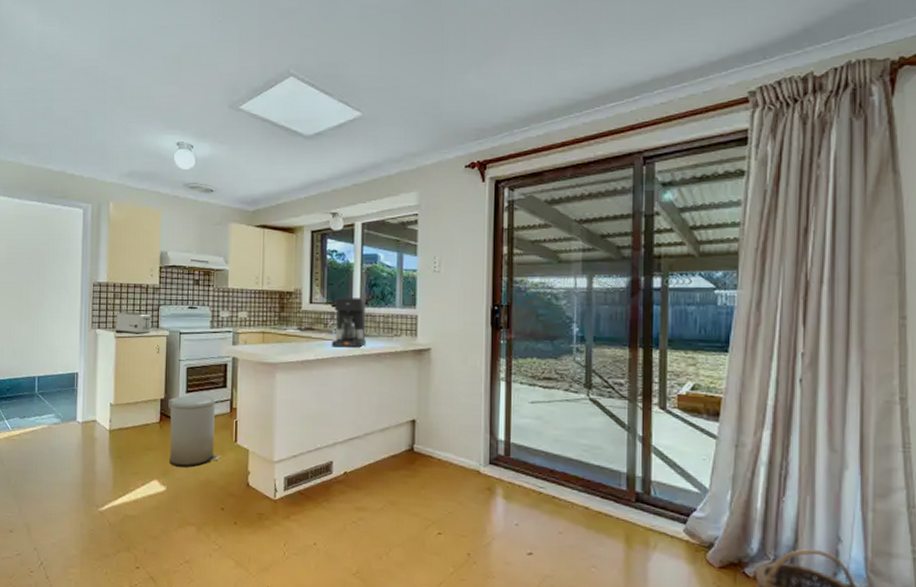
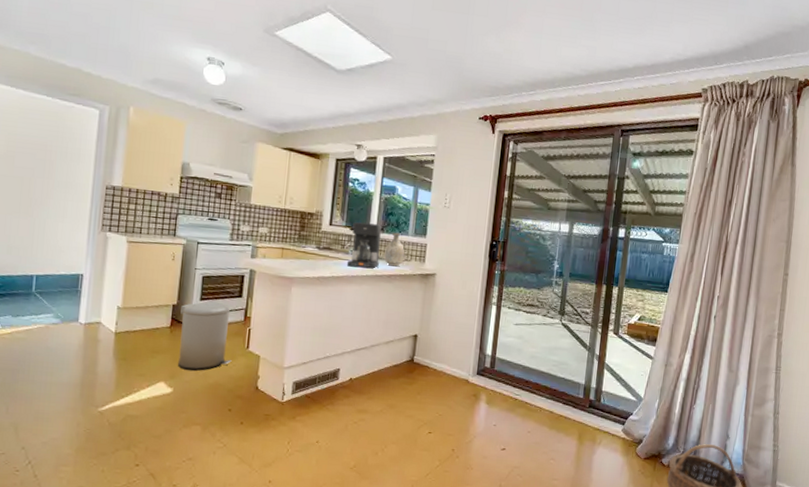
toaster: present [116,312,152,335] -> none [128,217,169,242]
vase: none [370,305,394,344] -> present [383,232,405,267]

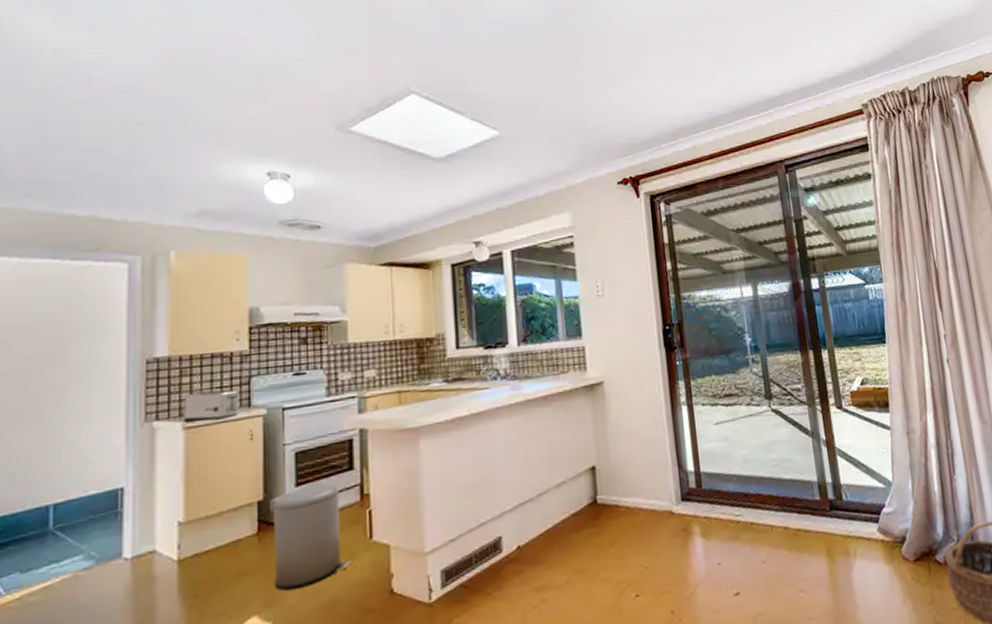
toaster: none [128,217,169,242] -> present [184,389,240,422]
coffee maker: present [346,222,382,269] -> none [486,334,529,397]
vase: present [383,232,405,267] -> none [532,340,560,385]

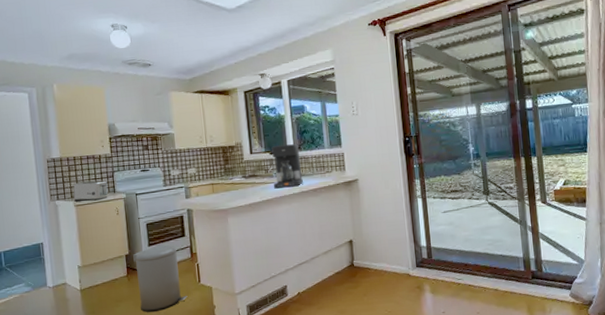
coffee maker: none [486,334,529,397] -> present [271,144,303,189]

